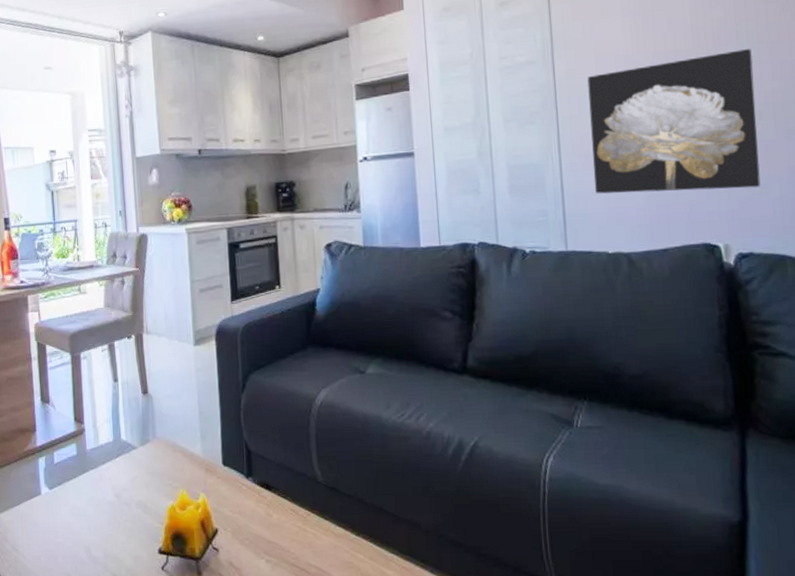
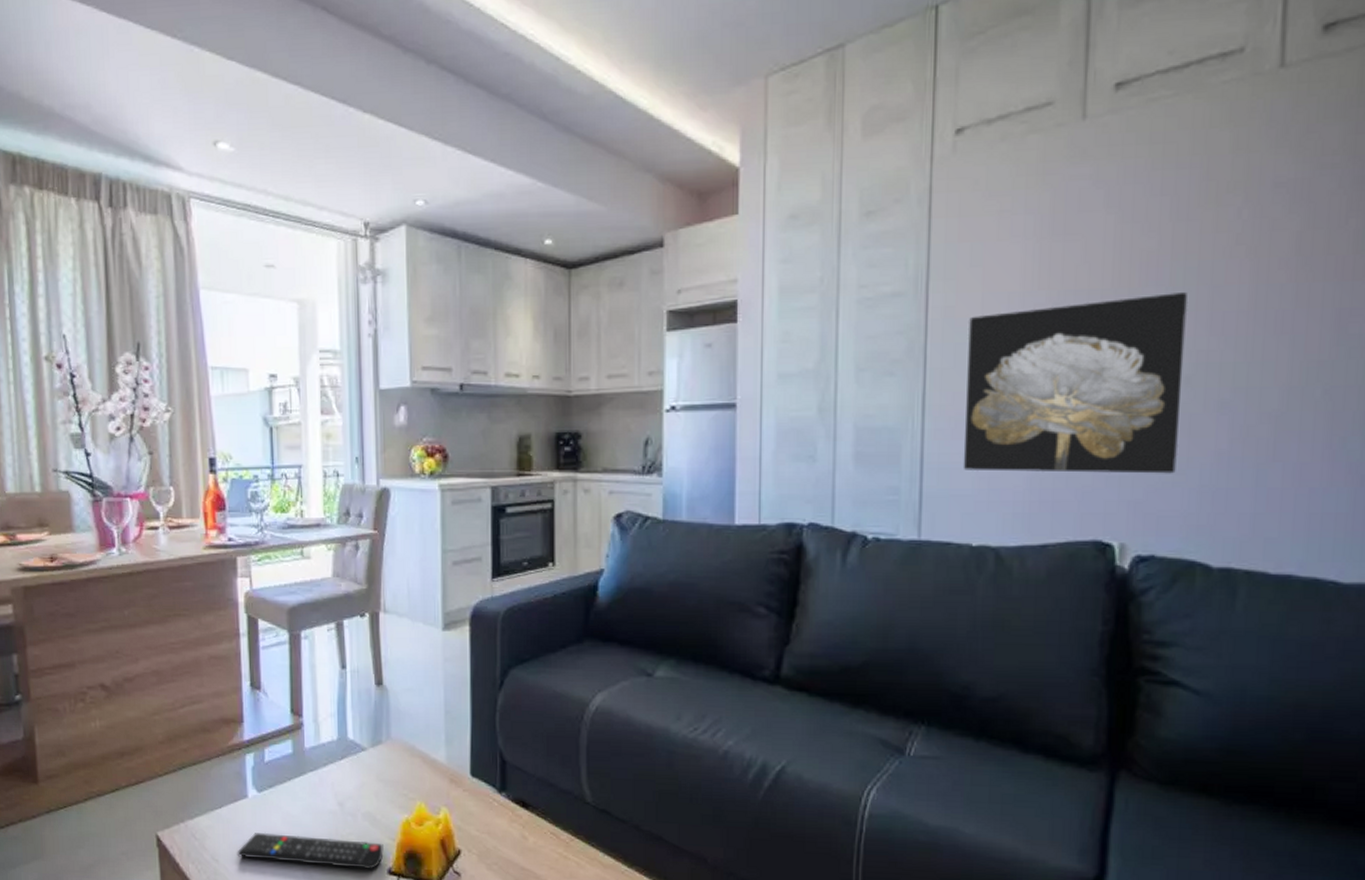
remote control: none [33,523,155,551] -> present [237,832,384,870]

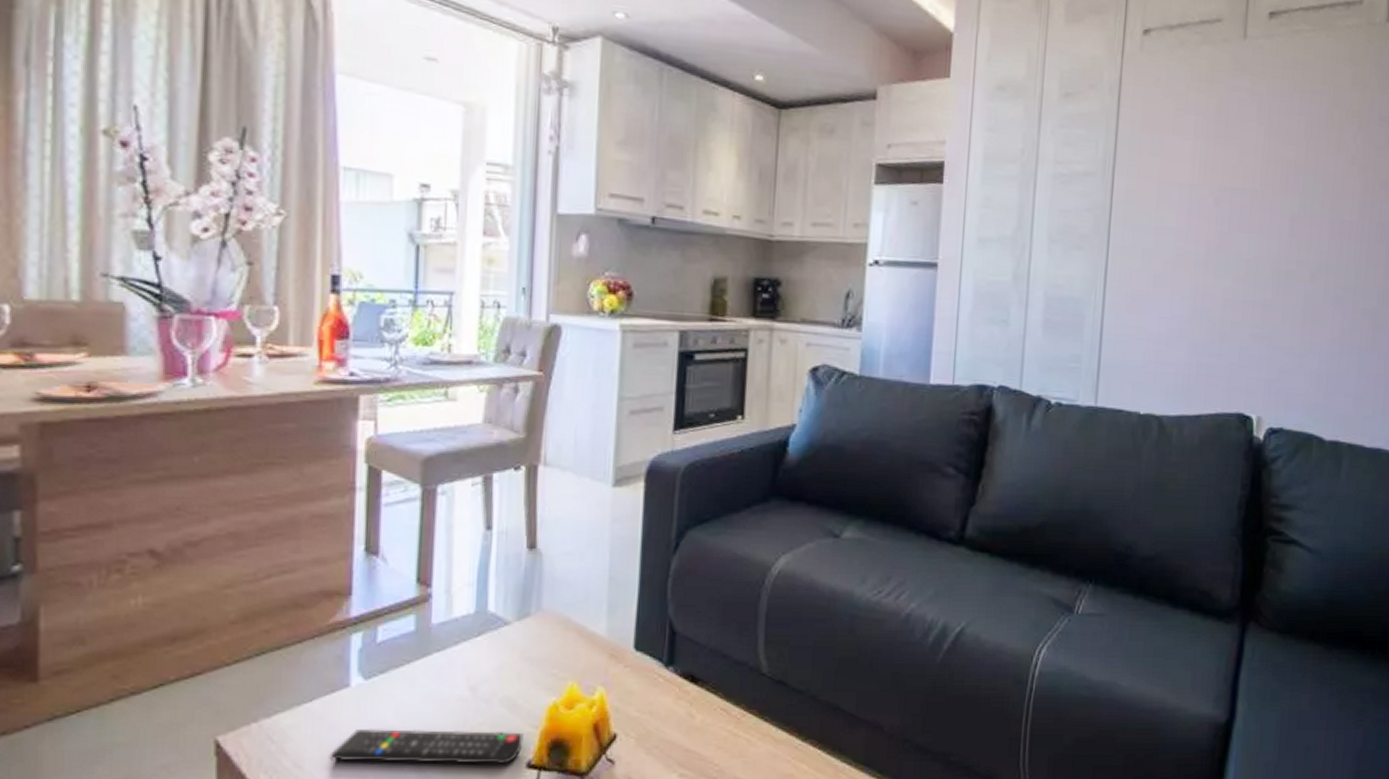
wall art: present [963,292,1187,474] -> none [1135,199,1315,357]

